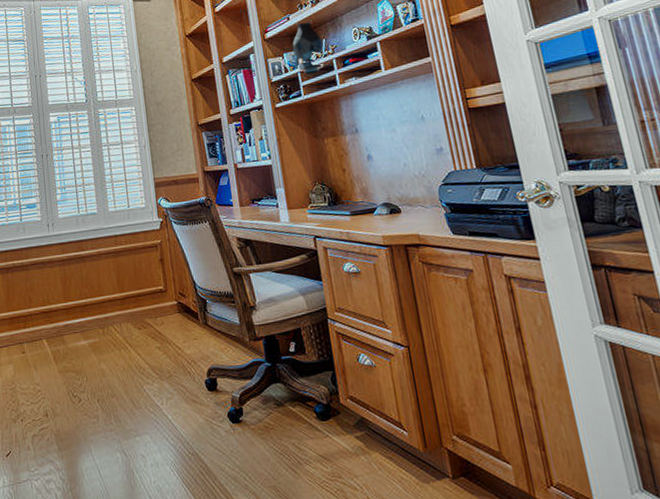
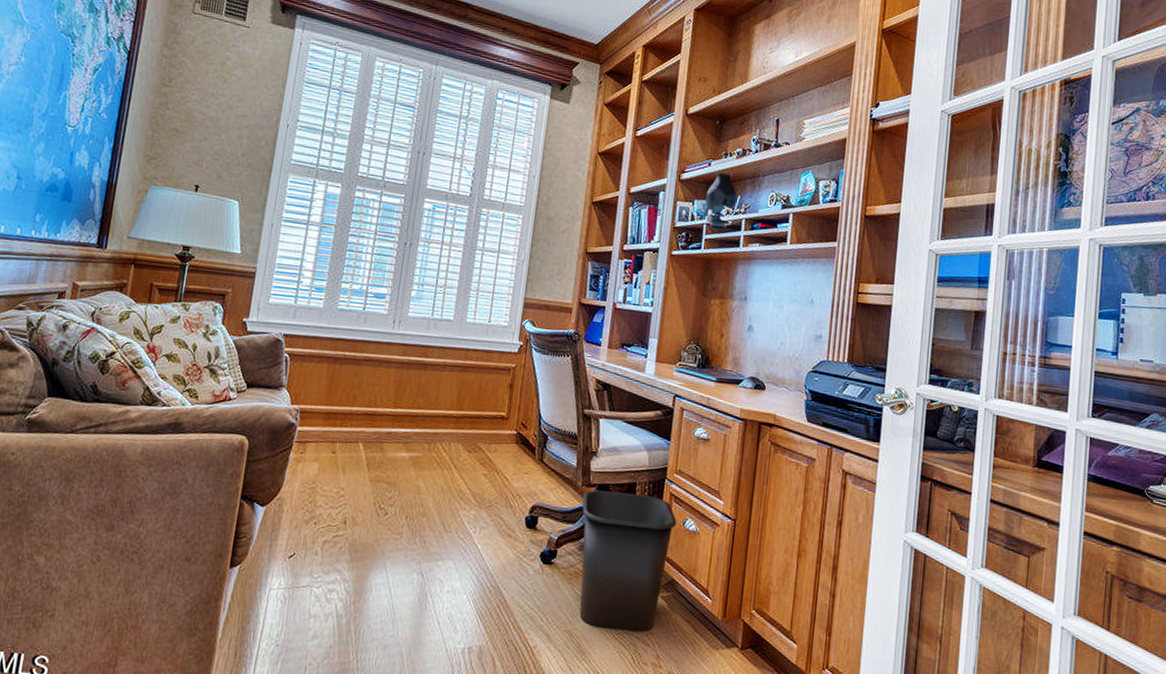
waste bin: none [252,338,357,479] -> present [579,489,677,632]

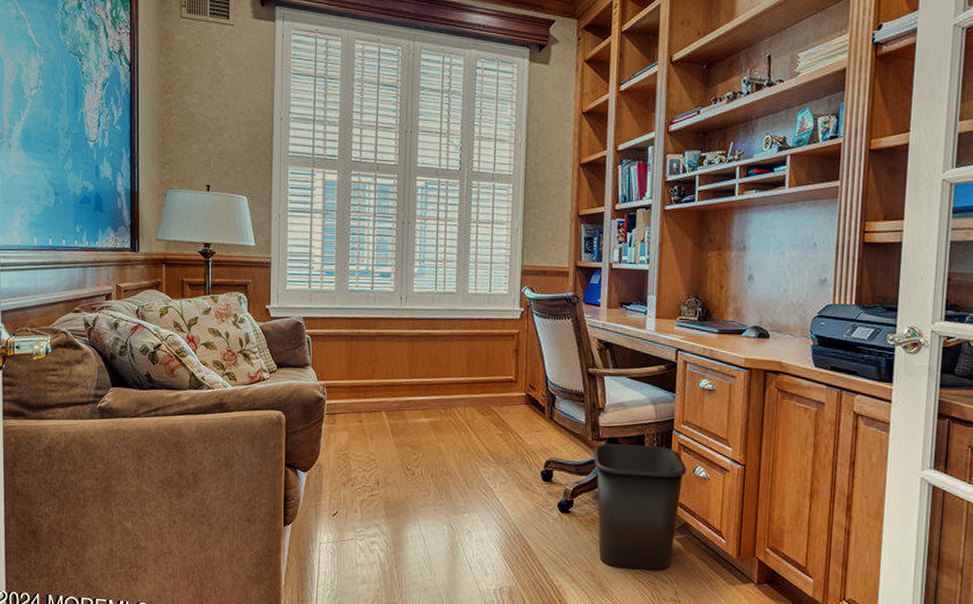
vase: present [705,171,738,230] -> none [696,118,730,179]

